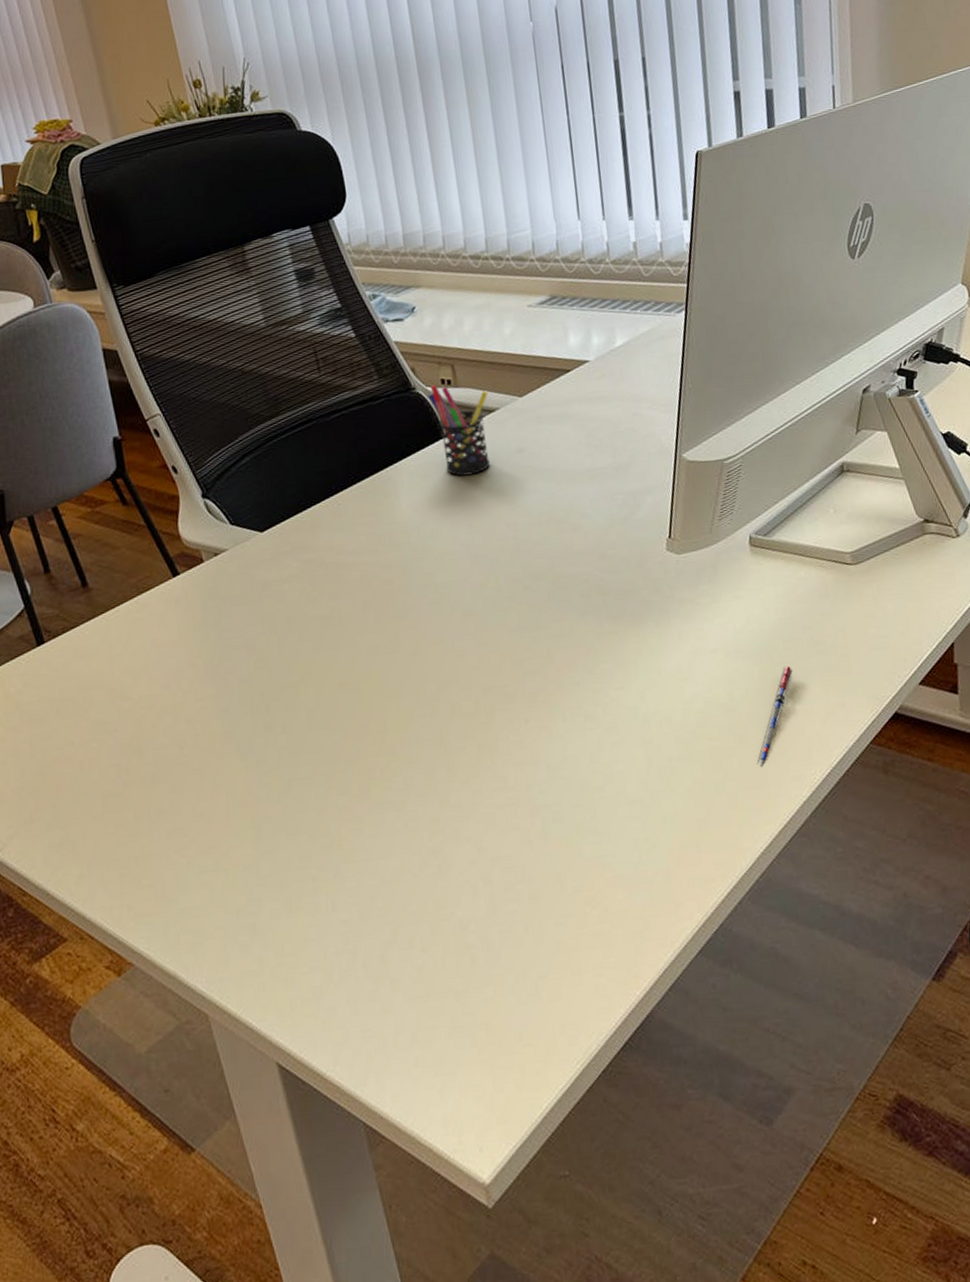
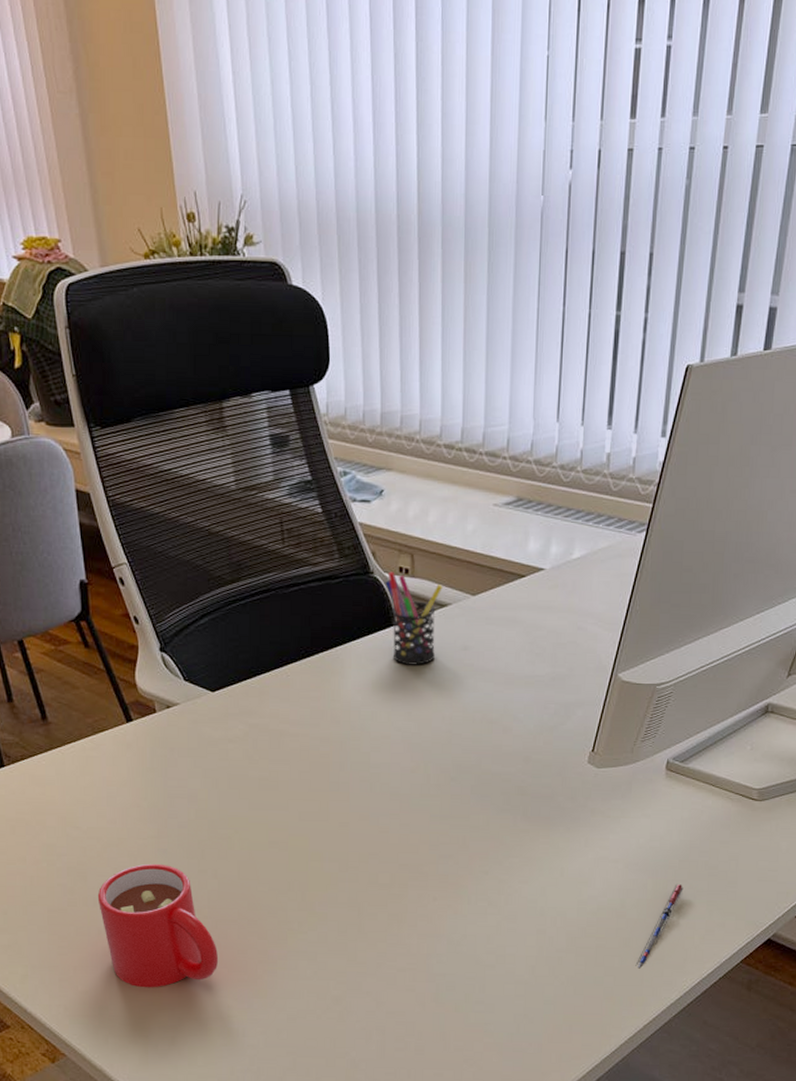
mug: none [155,725,297,871] -> present [97,863,219,988]

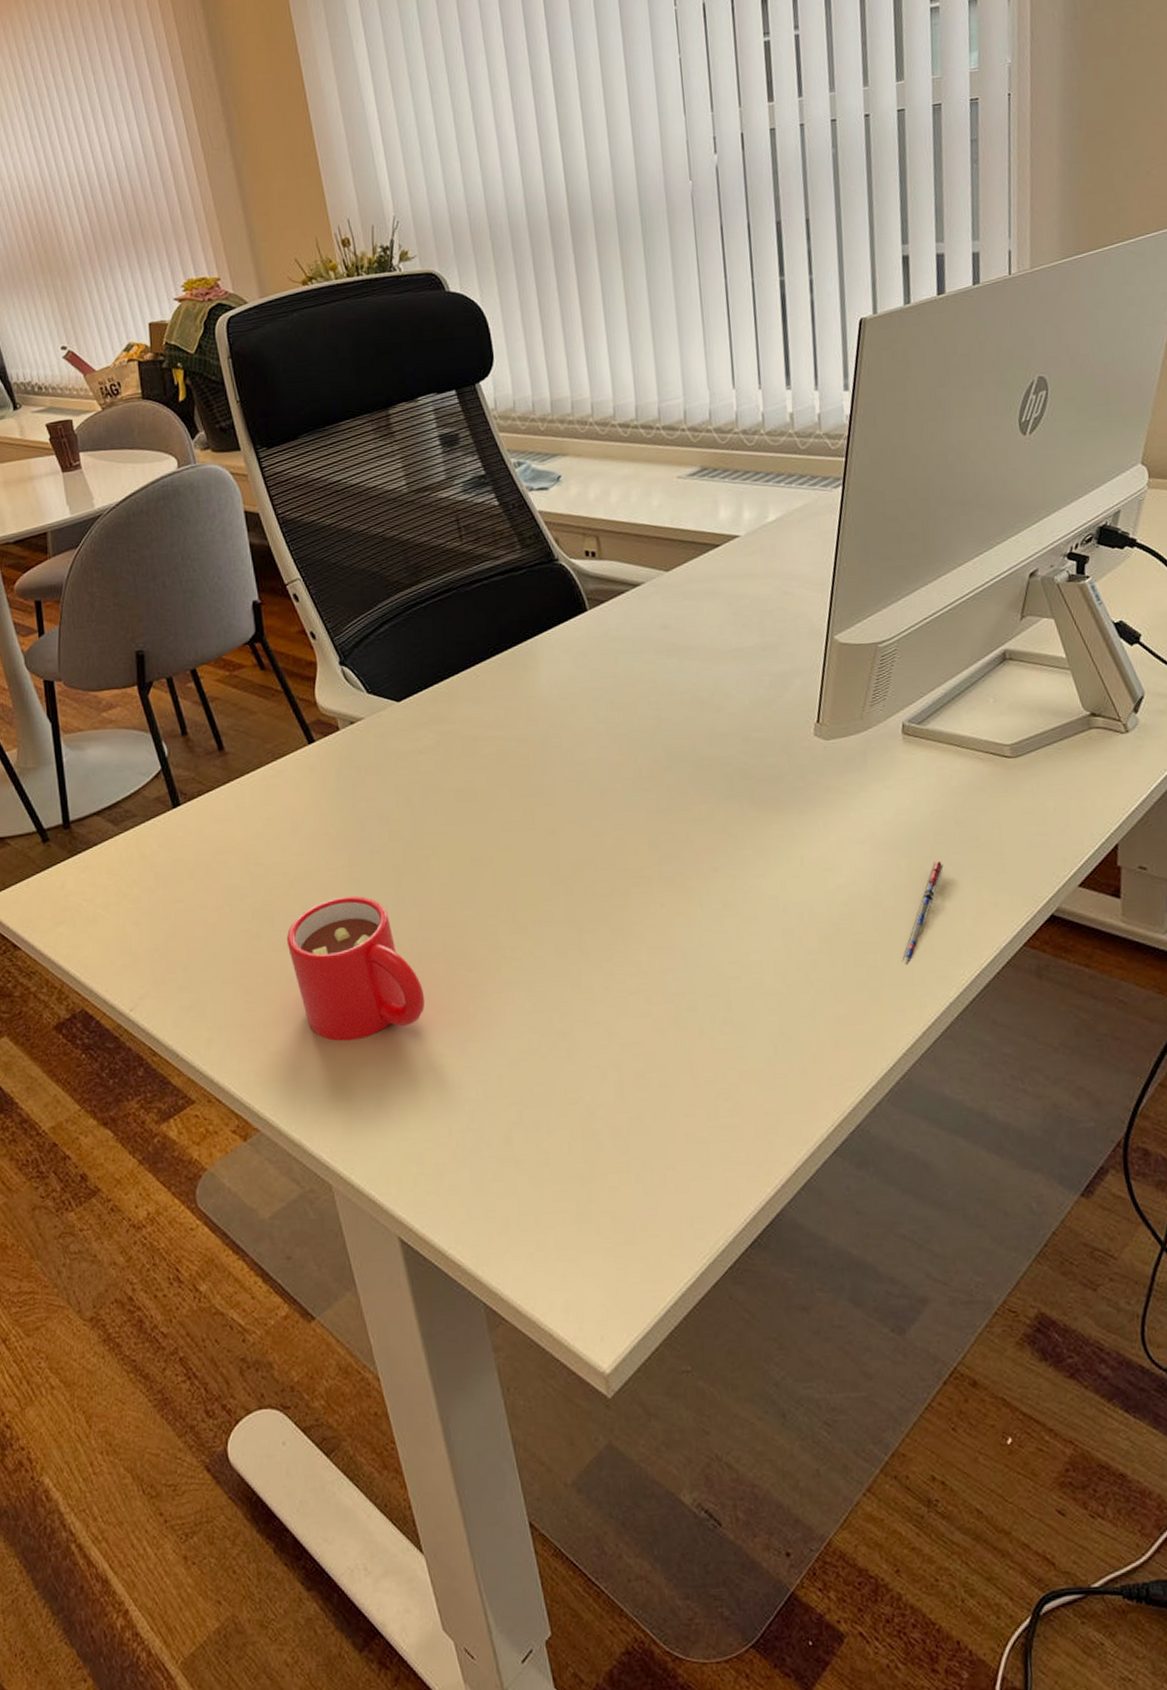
pen holder: present [385,571,443,665] -> none [571,556,633,652]

